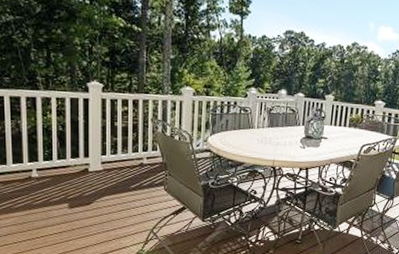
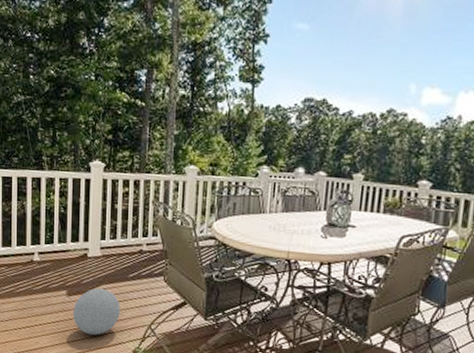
decorative ball: none [75,199,123,243] -> present [73,288,120,336]

